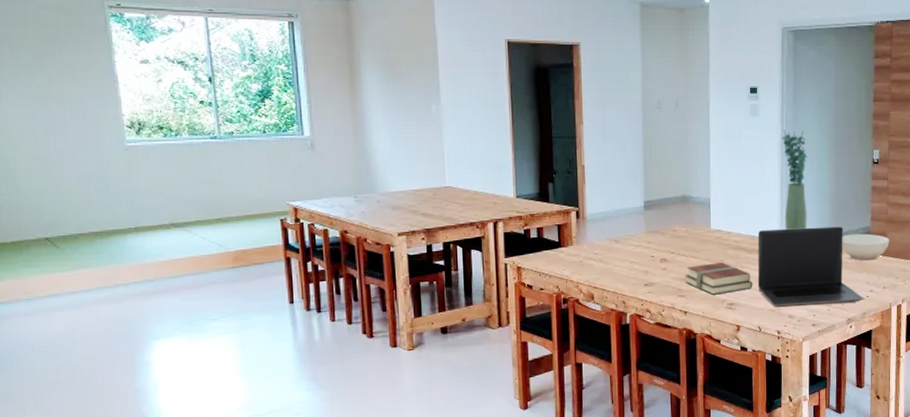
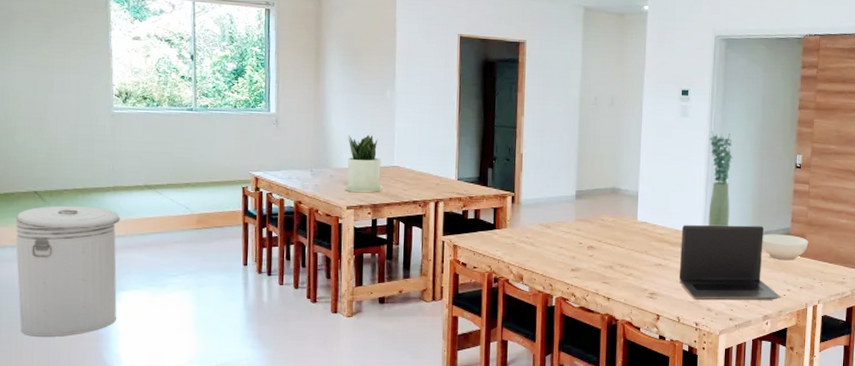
can: none [26,250,153,396] -> present [15,205,121,337]
planter: none [393,154,437,218] -> present [344,134,384,193]
books: present [685,262,753,295] -> none [610,253,674,284]

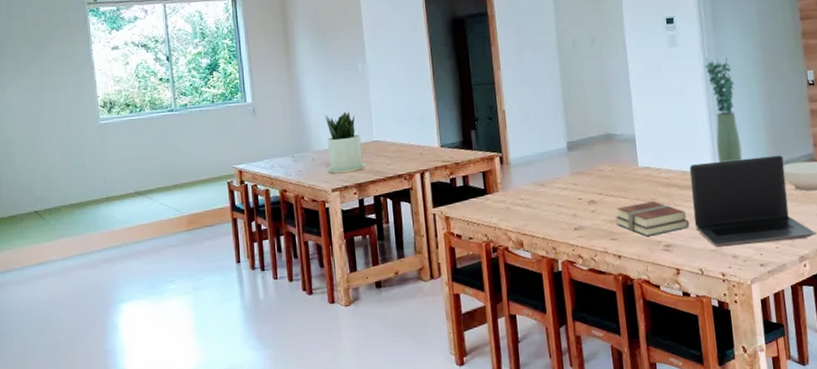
can: present [15,205,121,337] -> none [20,219,120,359]
books: none [610,253,674,284] -> present [616,201,690,237]

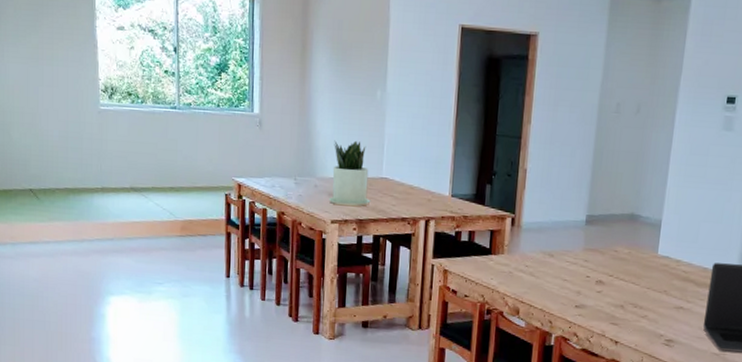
books: present [616,201,690,237] -> none [620,292,698,328]

